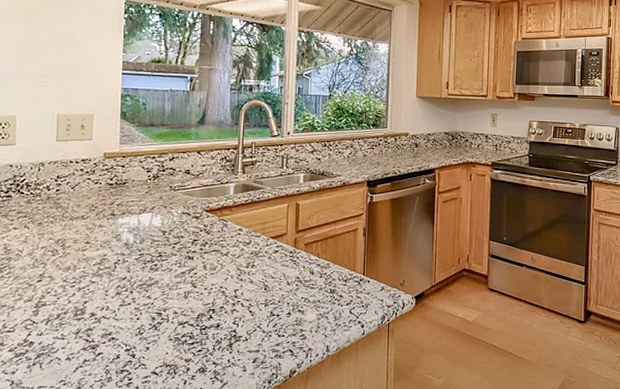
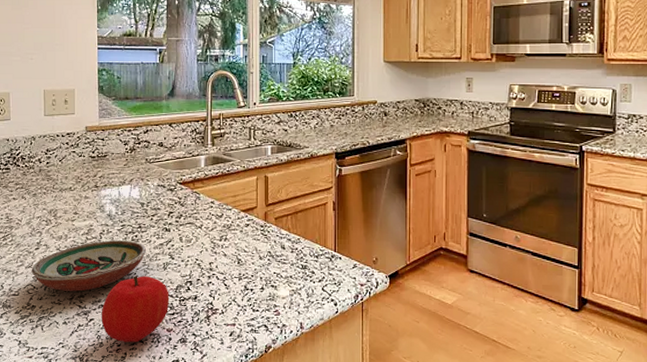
decorative bowl: none [31,270,167,325] -> present [31,240,147,292]
fruit: none [111,306,190,376] -> present [101,275,170,343]

